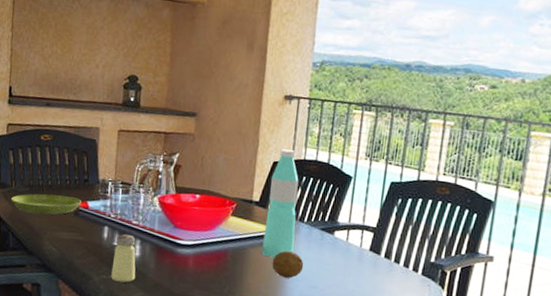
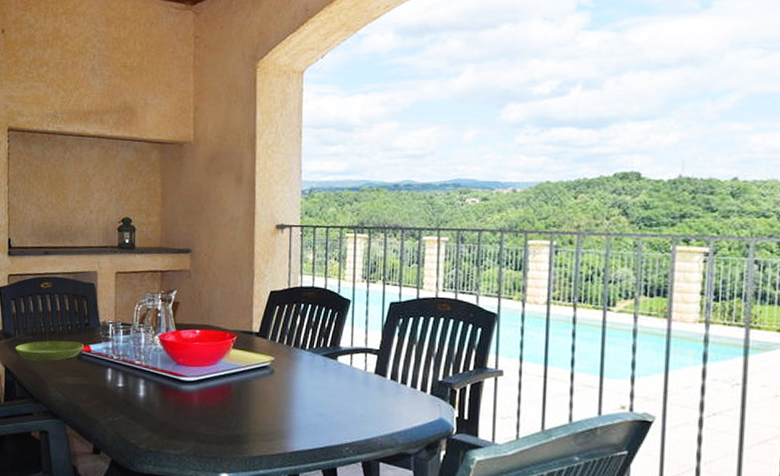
saltshaker: present [111,234,136,283] -> none [117,374,142,425]
water bottle: present [262,149,299,258] -> none [266,278,299,388]
fruit: present [272,251,304,278] -> none [277,380,310,408]

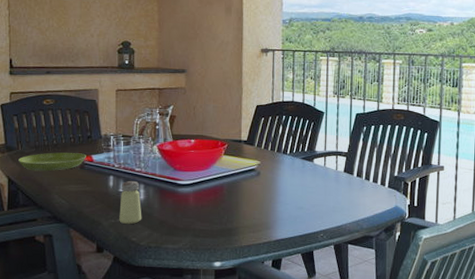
saltshaker: none [117,374,142,425] -> present [119,180,142,225]

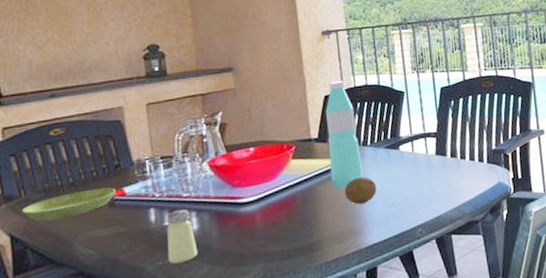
water bottle: none [253,94,281,187] -> present [325,81,364,189]
fruit: none [263,180,290,203] -> present [344,176,377,205]

